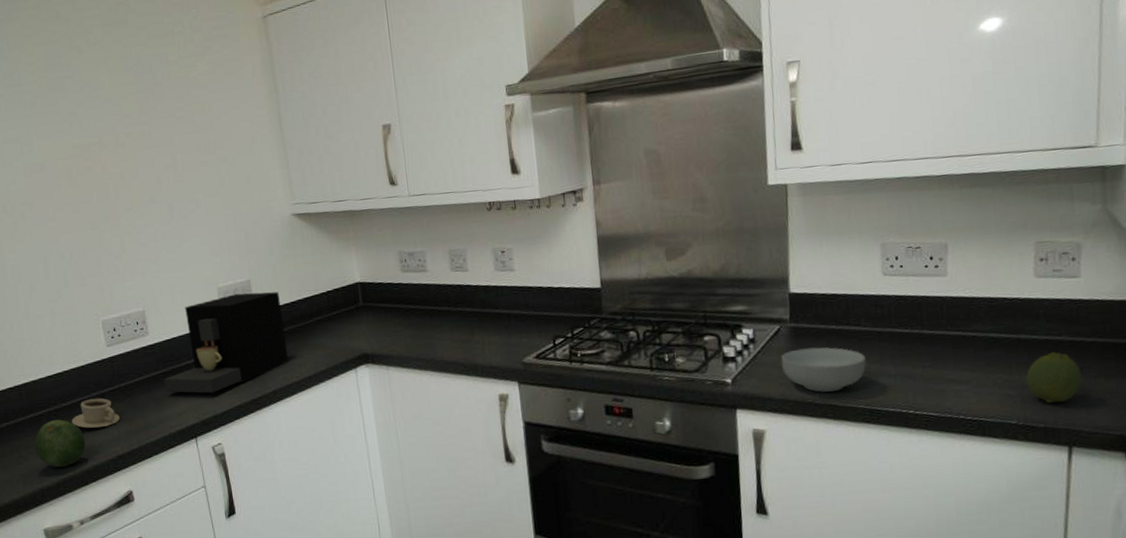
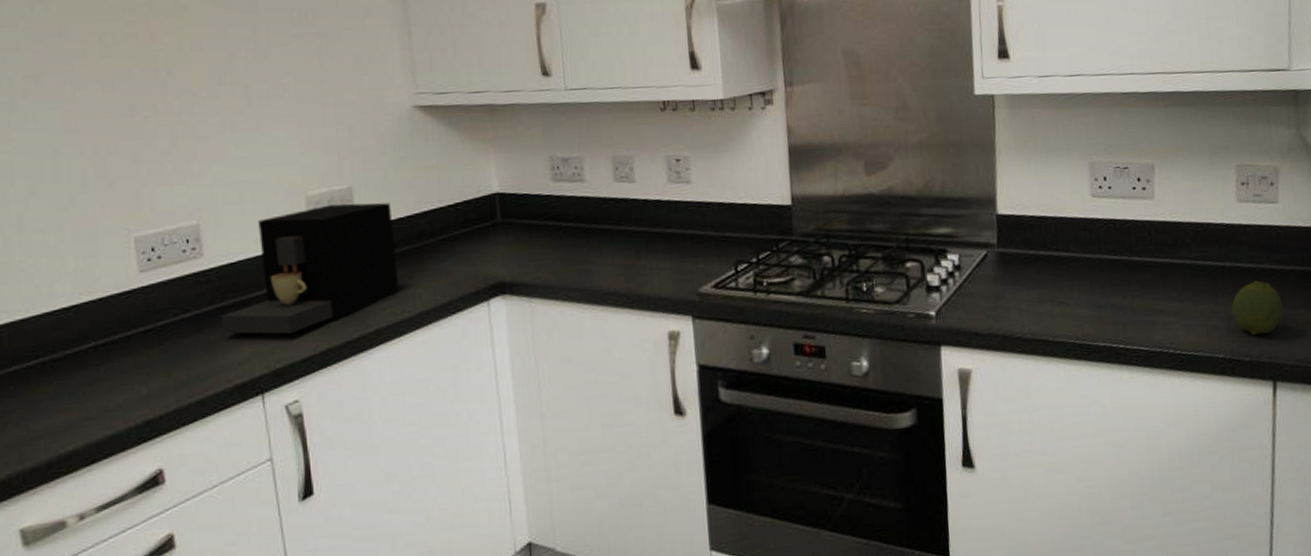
fruit: present [34,419,86,468] -> none [15,373,97,441]
cup: present [71,398,120,428] -> none [77,342,152,385]
cereal bowl: present [781,347,866,392] -> none [988,275,1076,326]

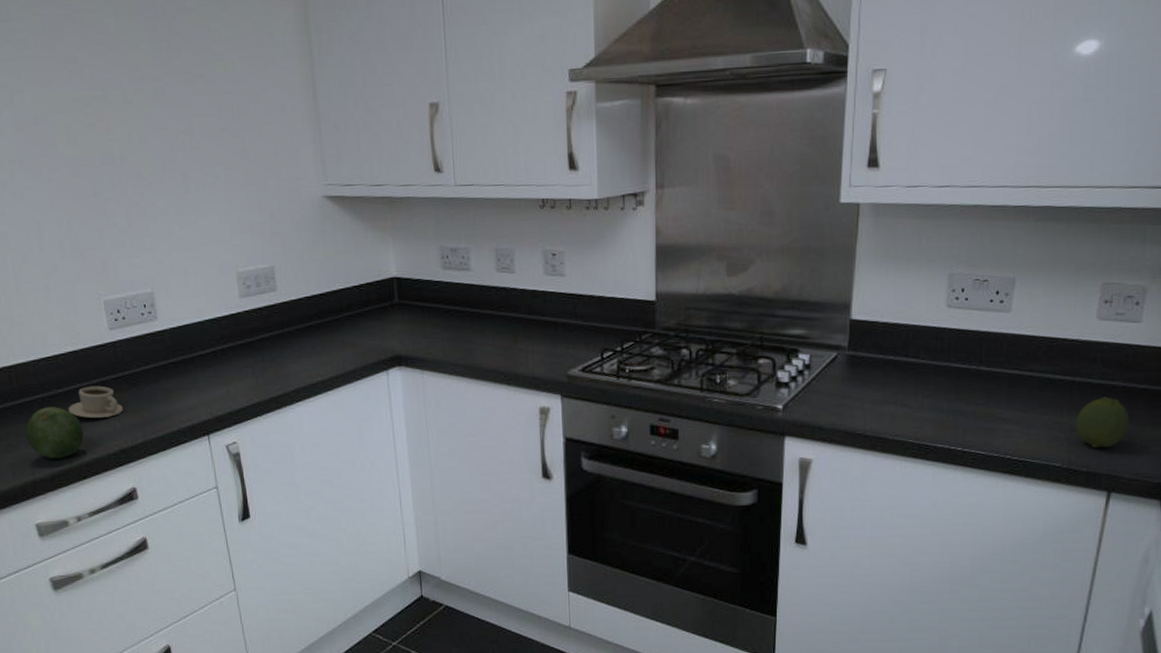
fruit: none [15,373,97,441] -> present [25,407,85,459]
cup: none [77,342,152,385] -> present [68,385,123,419]
coffee maker: present [221,202,400,334] -> none [174,280,315,388]

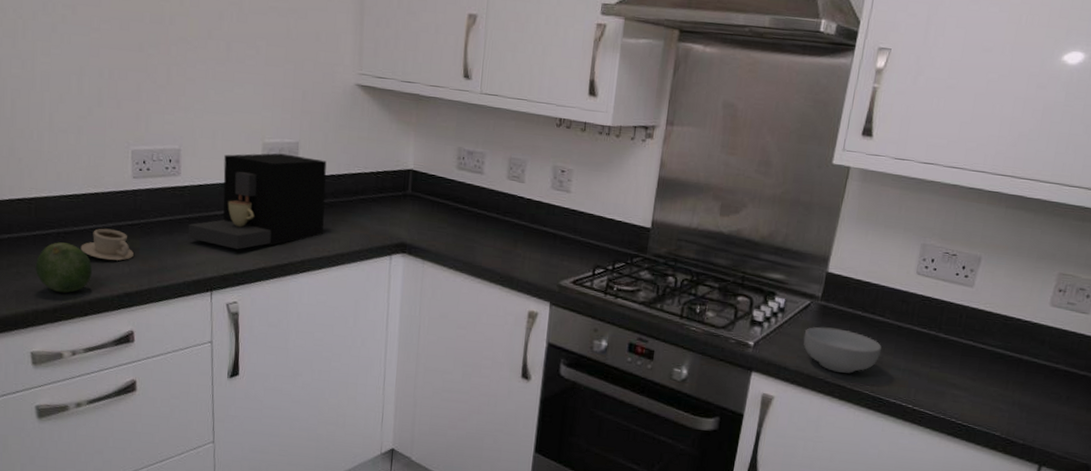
coffee maker: none [174,280,315,388] -> present [188,153,327,250]
cereal bowl: none [835,377,920,424] -> present [803,327,882,373]
fruit: present [1076,397,1130,449] -> none [1017,377,1068,425]

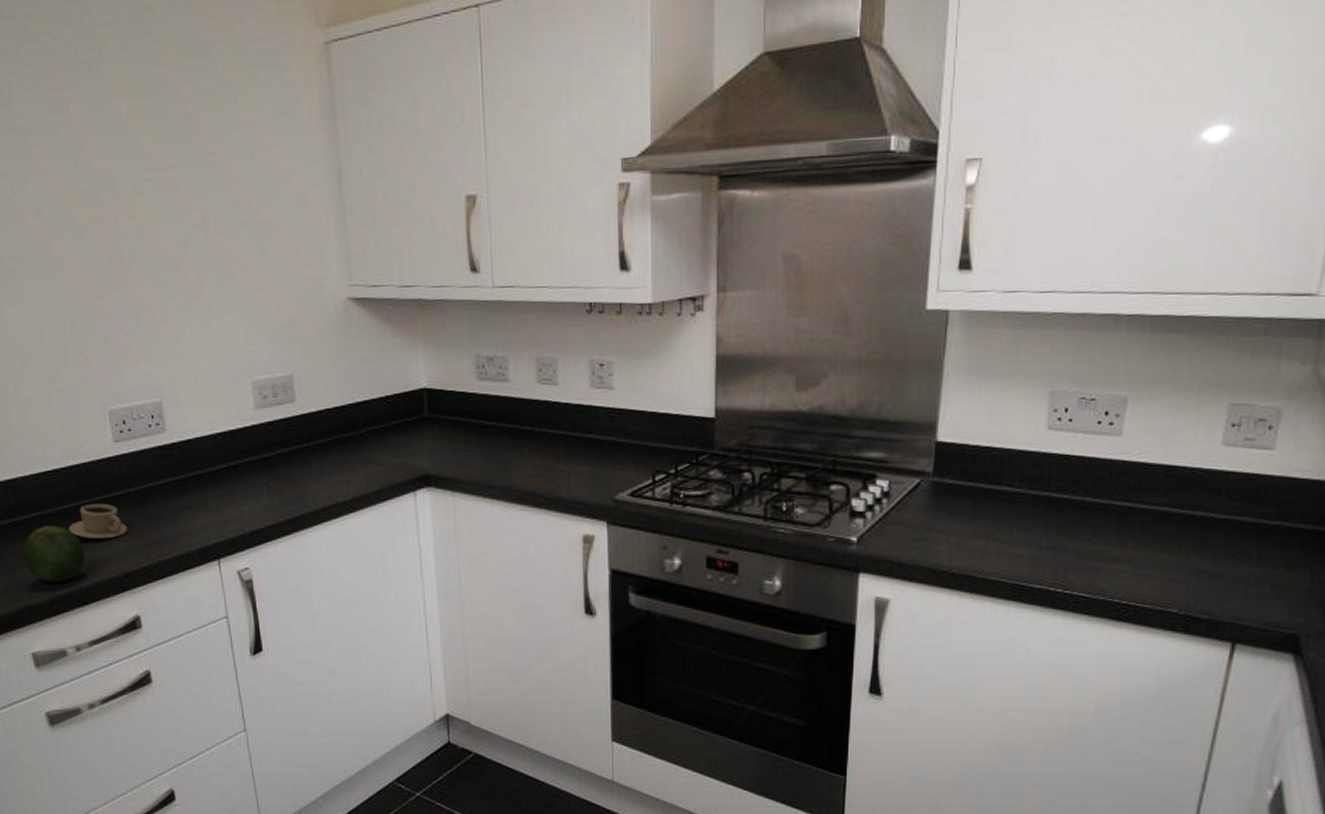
coffee maker: present [188,153,327,250] -> none [182,390,335,508]
cereal bowl: present [803,327,882,373] -> none [917,508,1015,560]

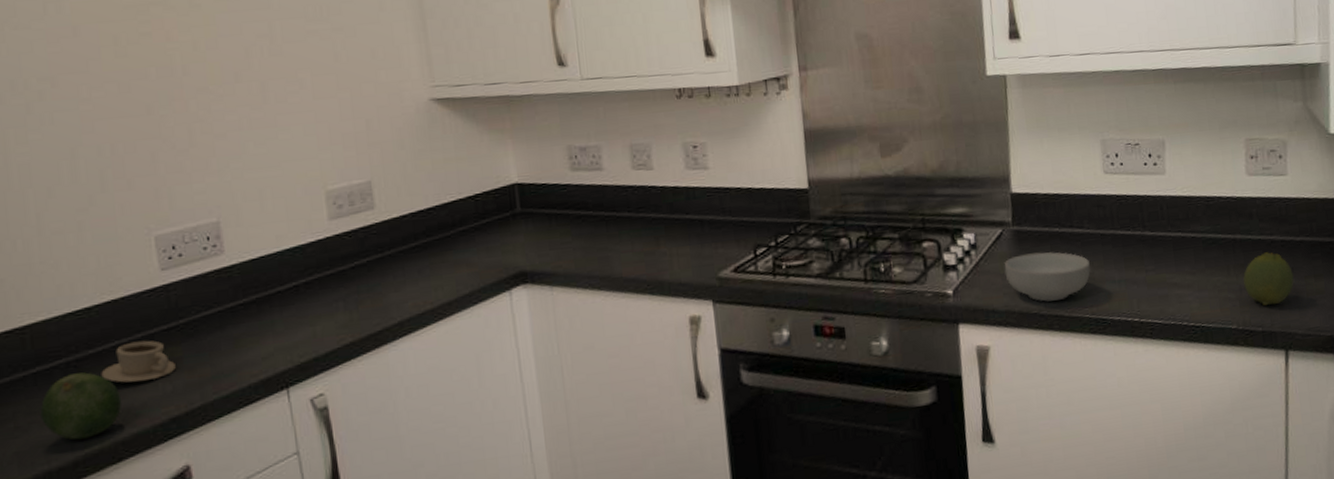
cereal bowl: none [917,508,1015,560] -> present [1004,252,1091,302]
fruit: none [1195,534,1259,593] -> present [1243,252,1294,306]

